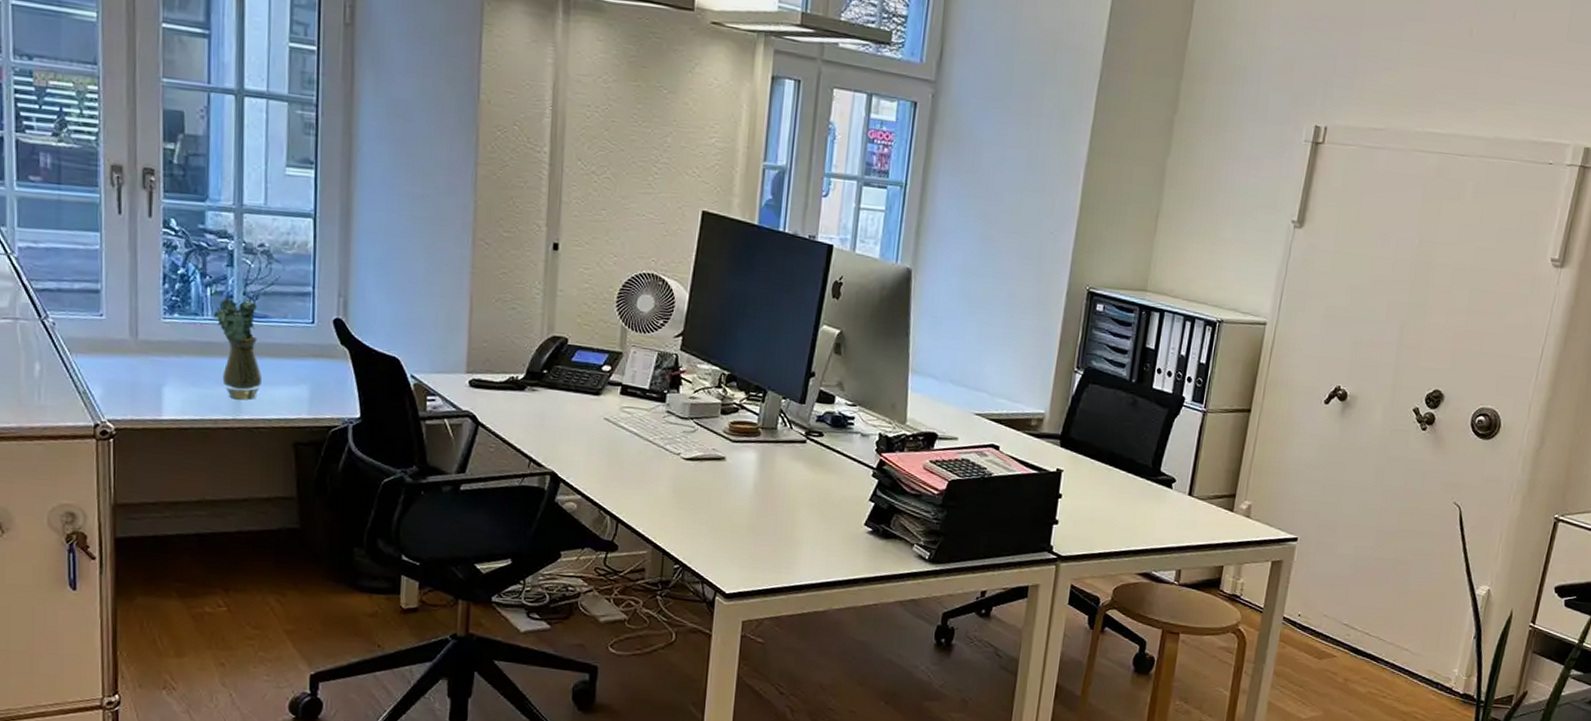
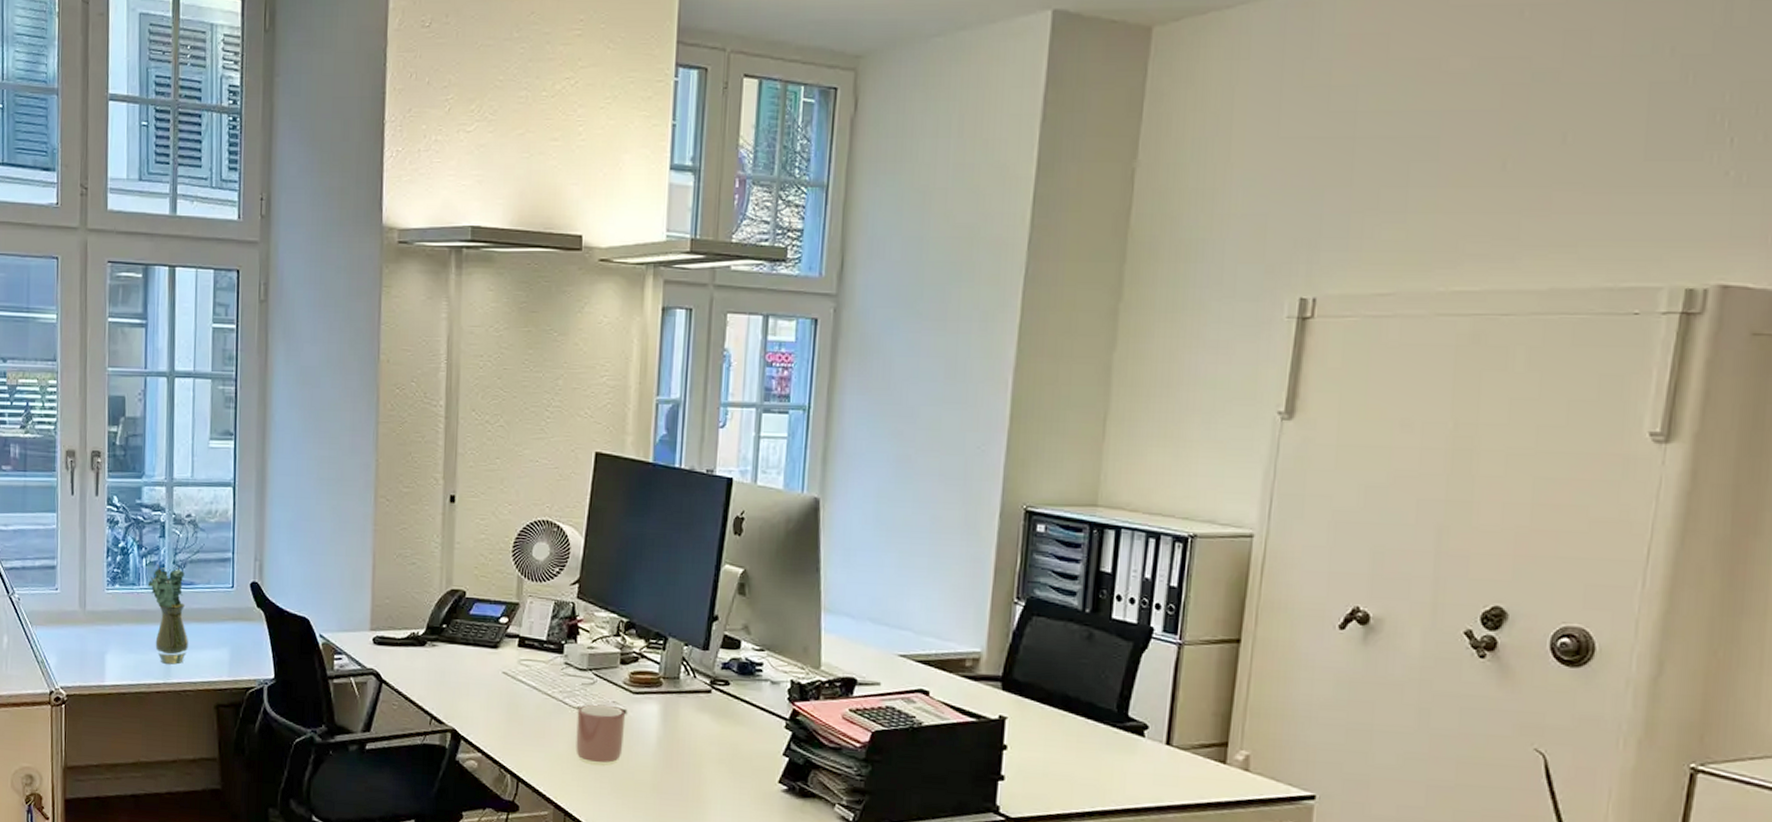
mug: none [675,450,725,508] -> present [575,704,626,765]

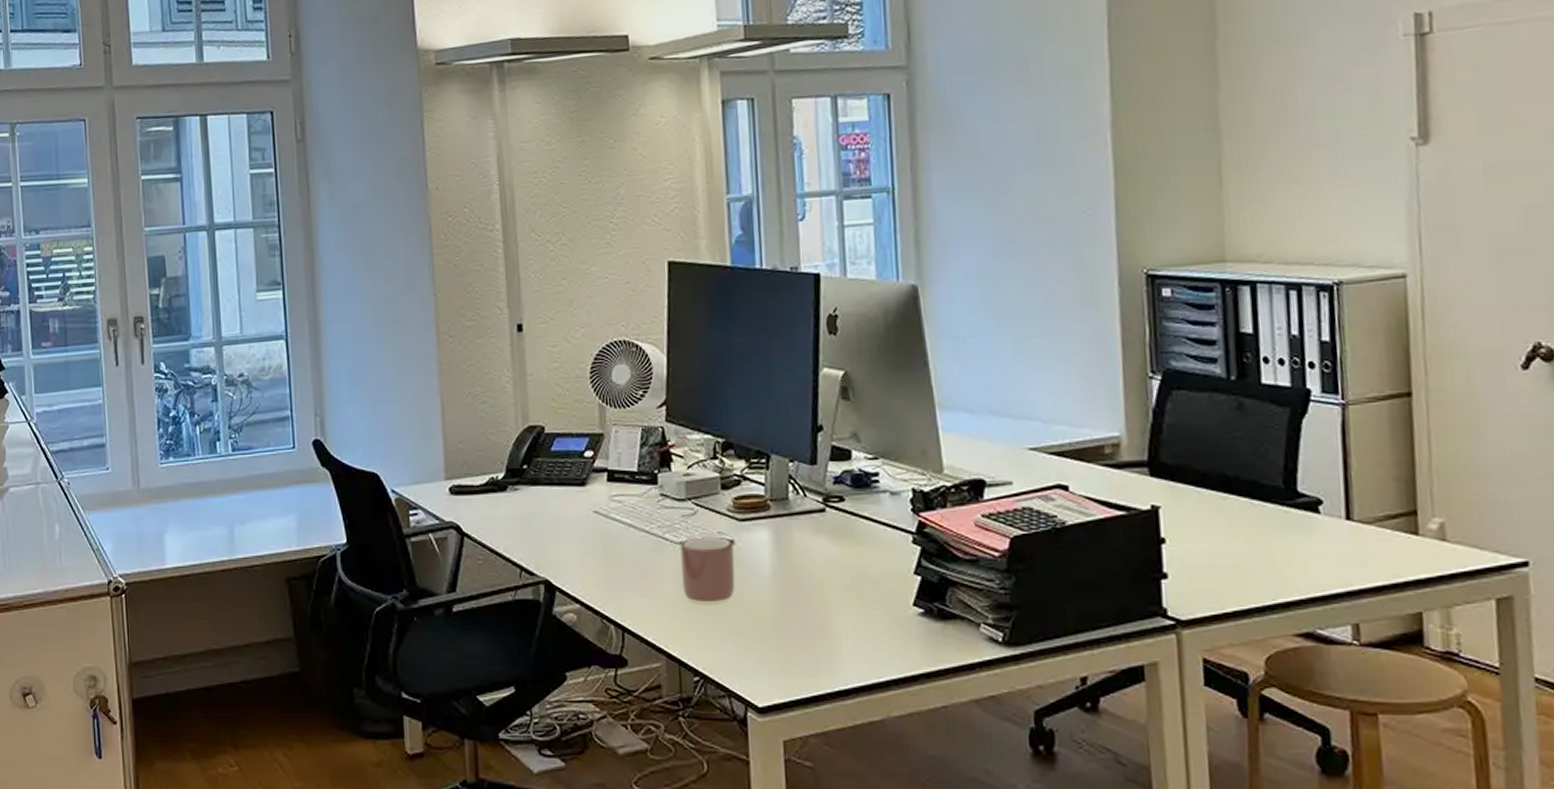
vase: present [147,563,189,665] -> none [203,430,253,539]

